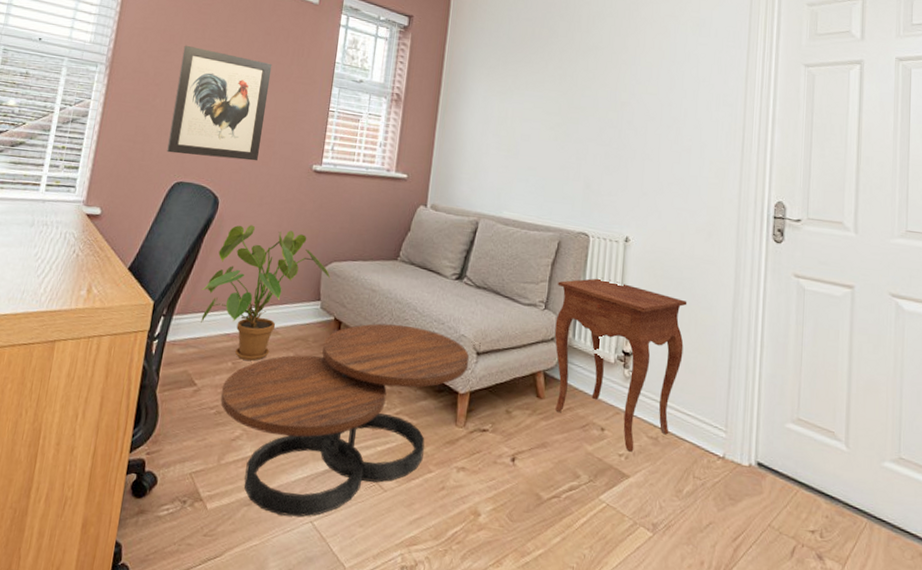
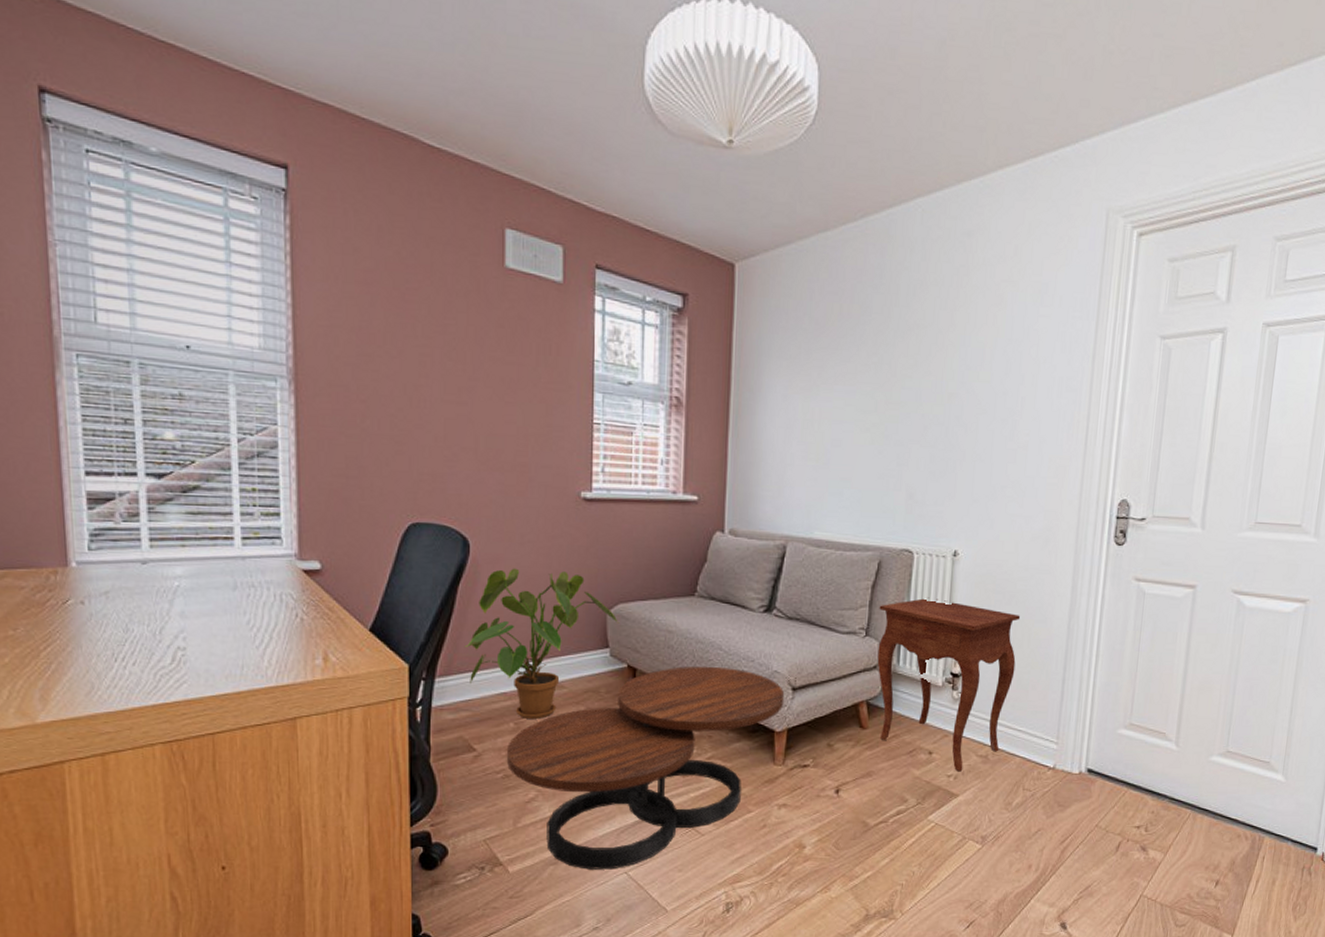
wall art: present [167,45,273,161] -> none [390,346,512,492]

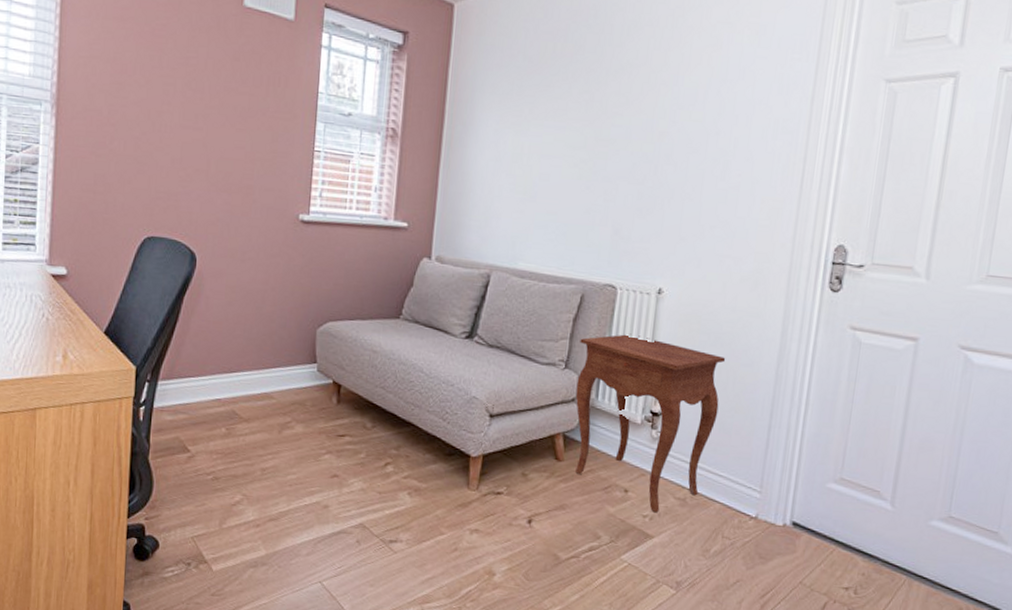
house plant: present [464,568,620,719] -> none [185,283,328,426]
coffee table: present [506,666,785,870] -> none [216,386,482,578]

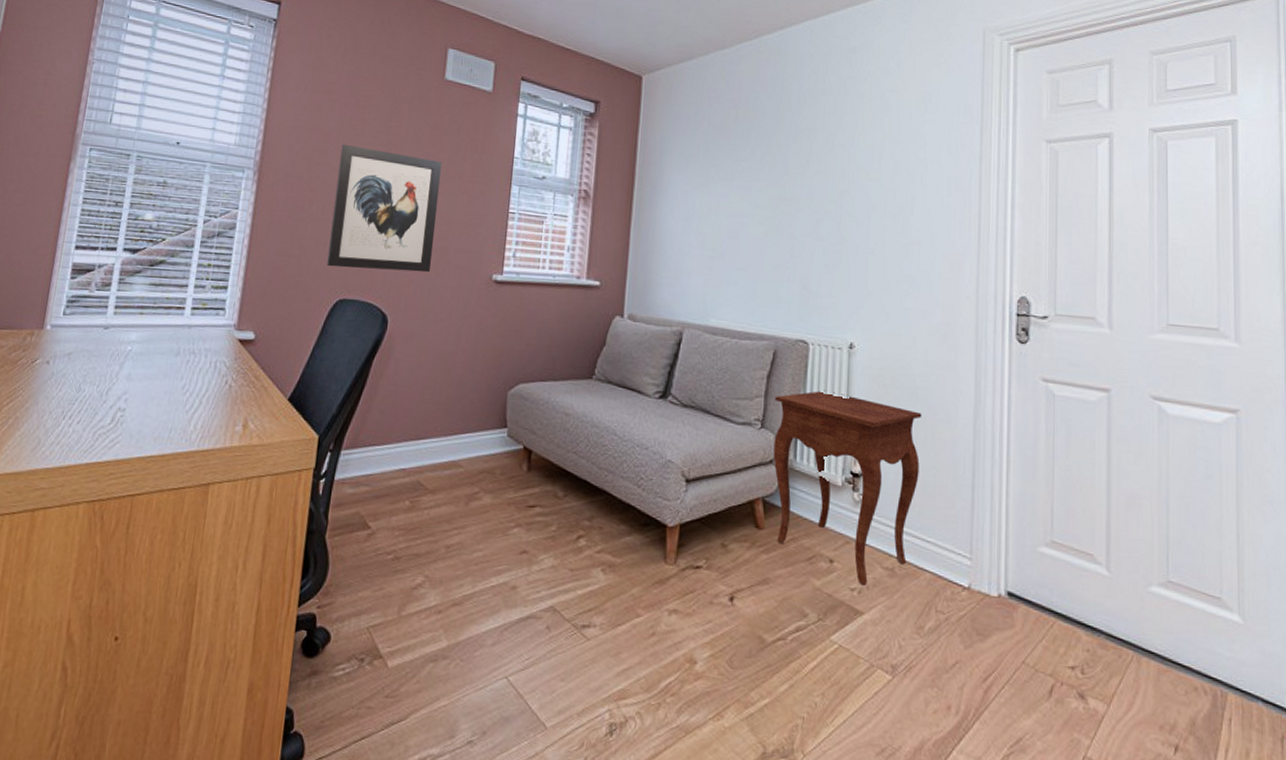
wall art: none [132,76,245,212] -> present [326,144,443,273]

